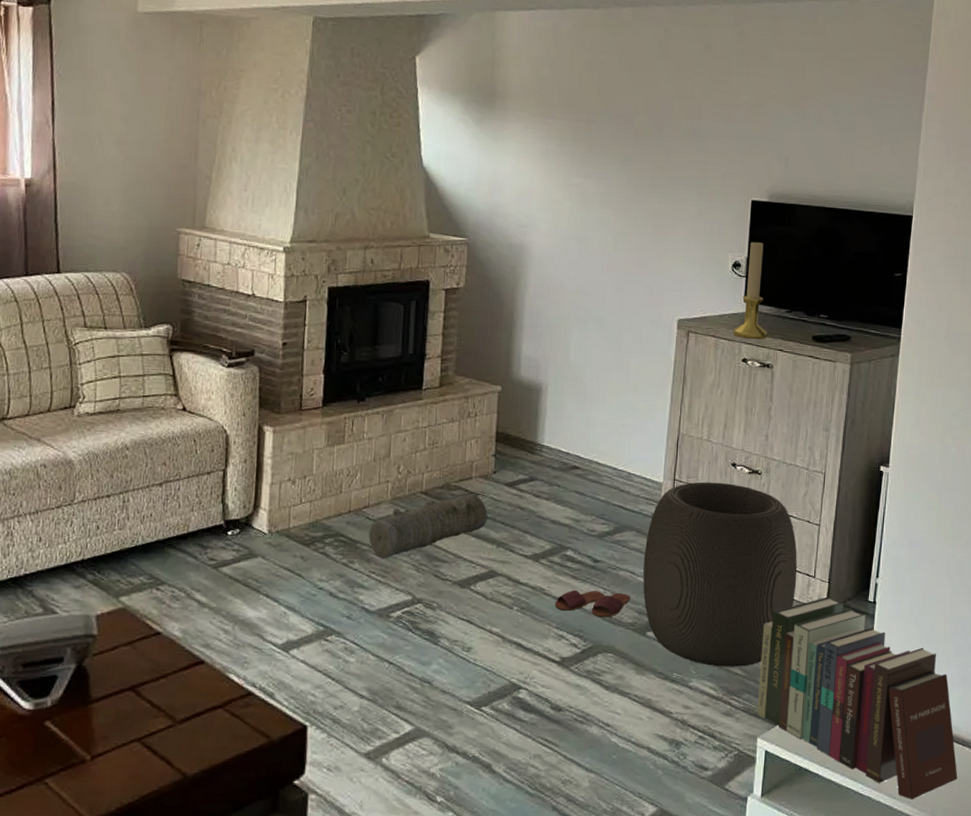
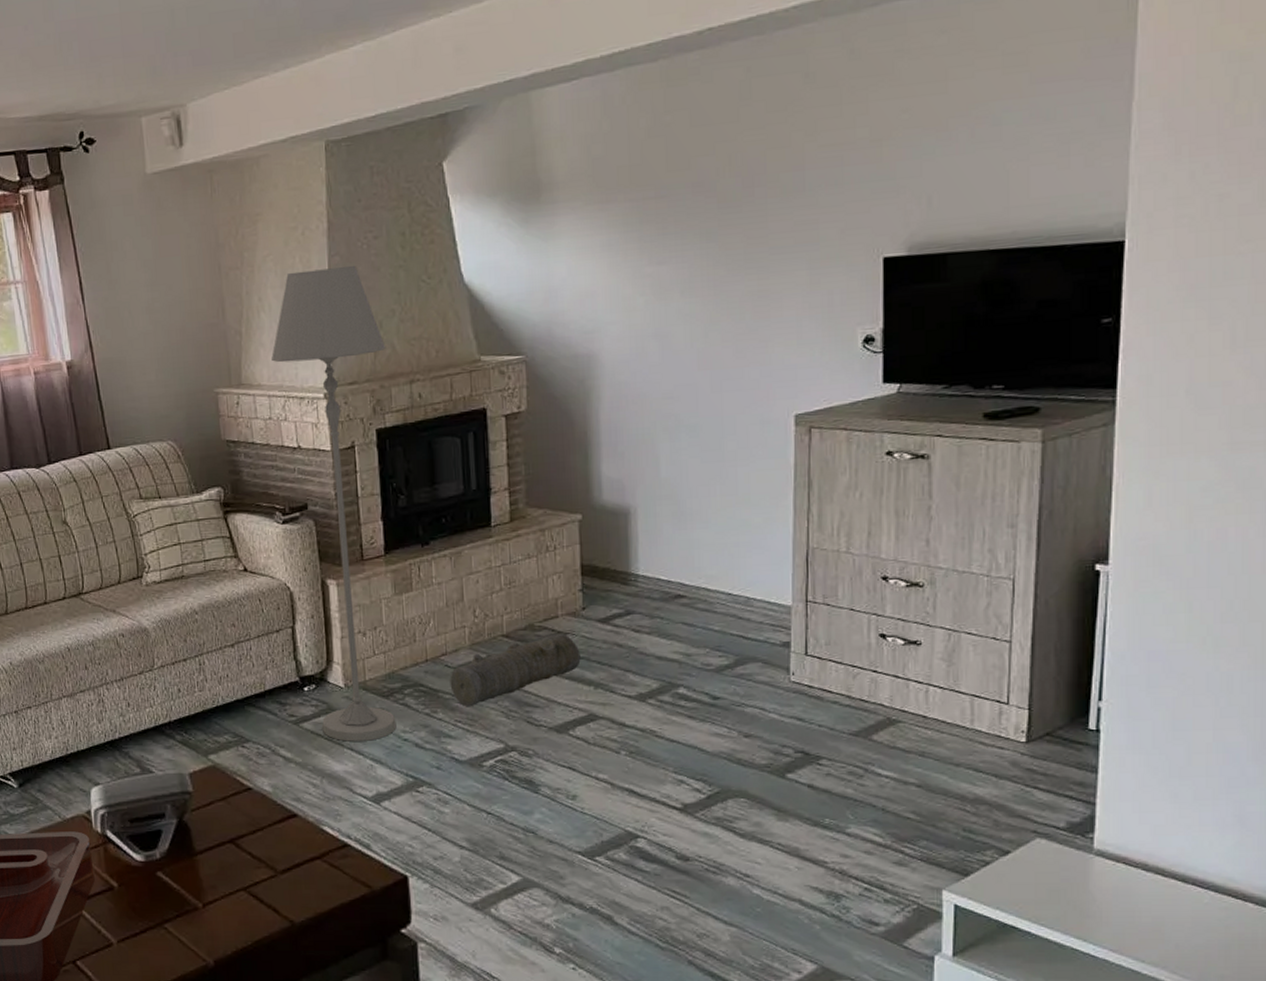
floor lamp: none [237,129,347,588] -> present [271,265,397,742]
slippers: present [554,589,630,617] -> none [669,730,762,759]
pouf: present [643,482,798,667] -> none [774,599,983,811]
candle holder: present [732,240,768,340] -> none [870,305,920,428]
books: present [757,596,958,799] -> none [939,726,1238,964]

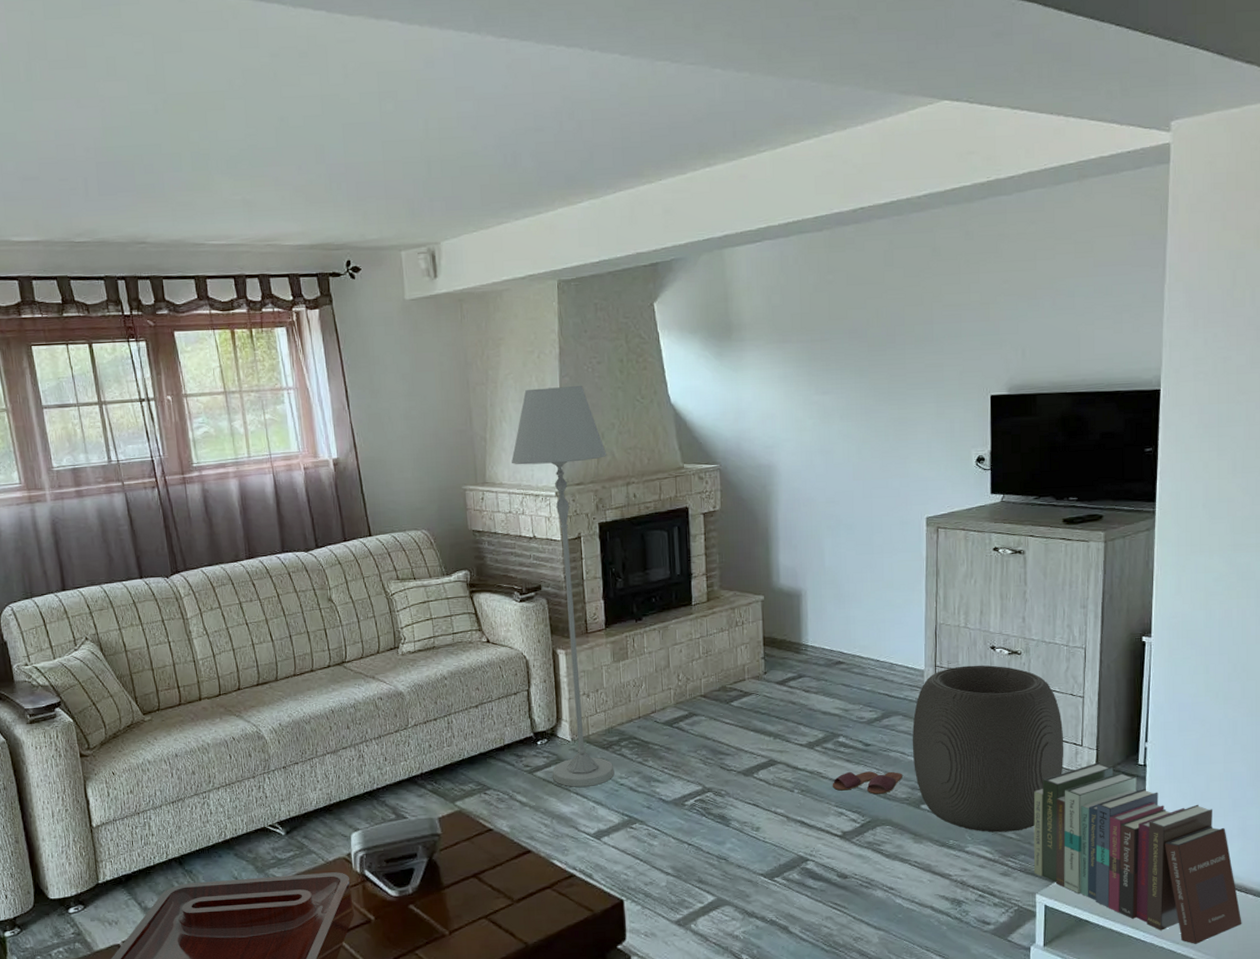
decorative log: present [450,633,581,706] -> none [658,693,763,755]
slippers: none [669,730,762,759] -> present [832,771,903,794]
pouf: none [774,599,983,811] -> present [912,665,1064,833]
books: none [939,726,1238,964] -> present [1033,762,1242,944]

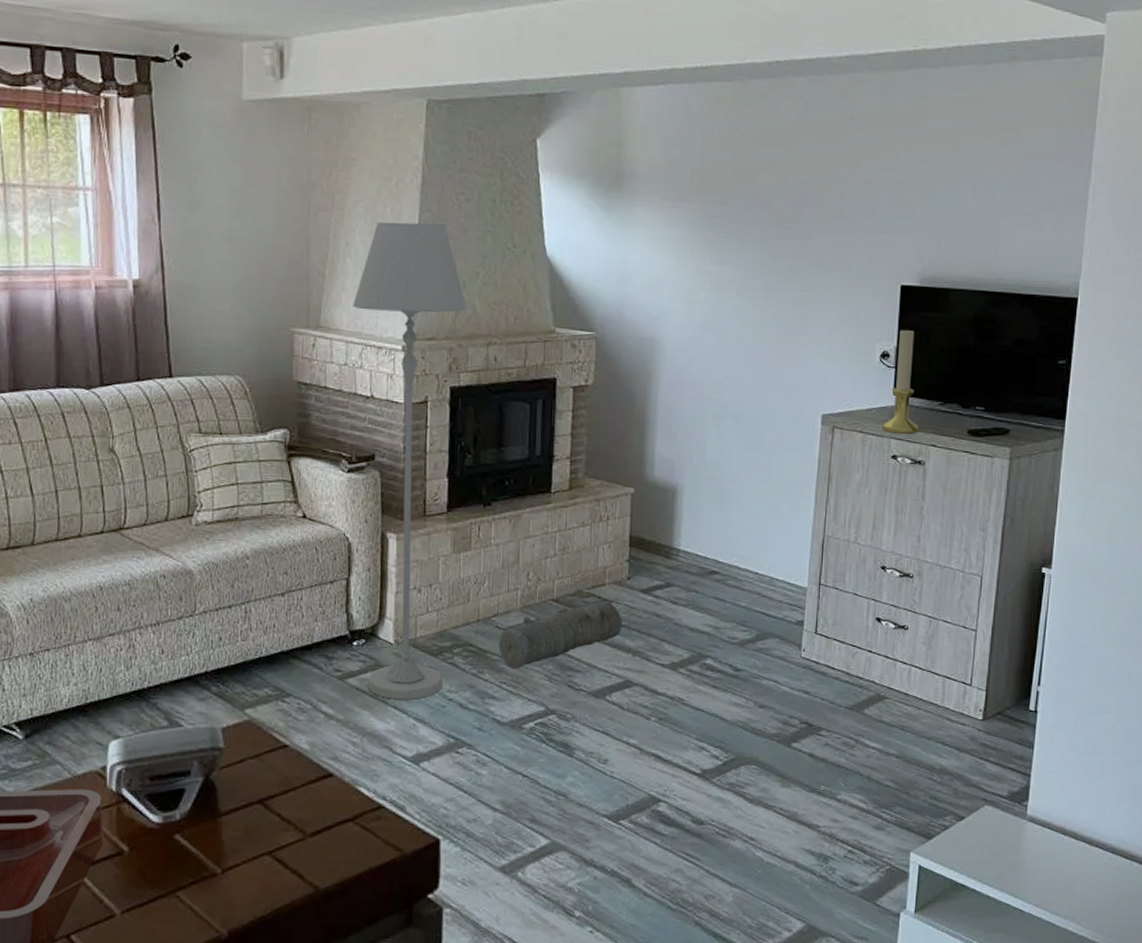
decorative log: none [658,693,763,755] -> present [498,600,623,668]
slippers: present [832,771,903,794] -> none [694,699,774,728]
pouf: present [912,665,1064,833] -> none [787,586,953,779]
candle holder: none [981,433,1018,529] -> present [881,328,920,435]
books: present [1033,762,1242,944] -> none [909,705,1126,916]

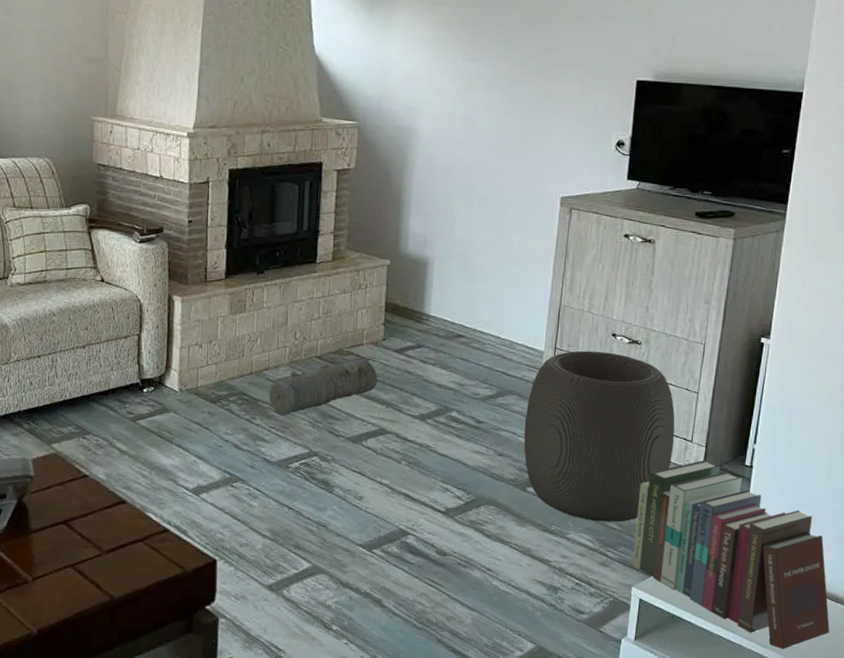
floor lamp: present [353,221,468,700] -> none [145,23,245,440]
pouf: none [787,586,953,779] -> present [524,350,675,522]
candle holder: present [881,328,920,435] -> none [615,119,651,216]
books: none [909,705,1126,916] -> present [632,460,830,649]

